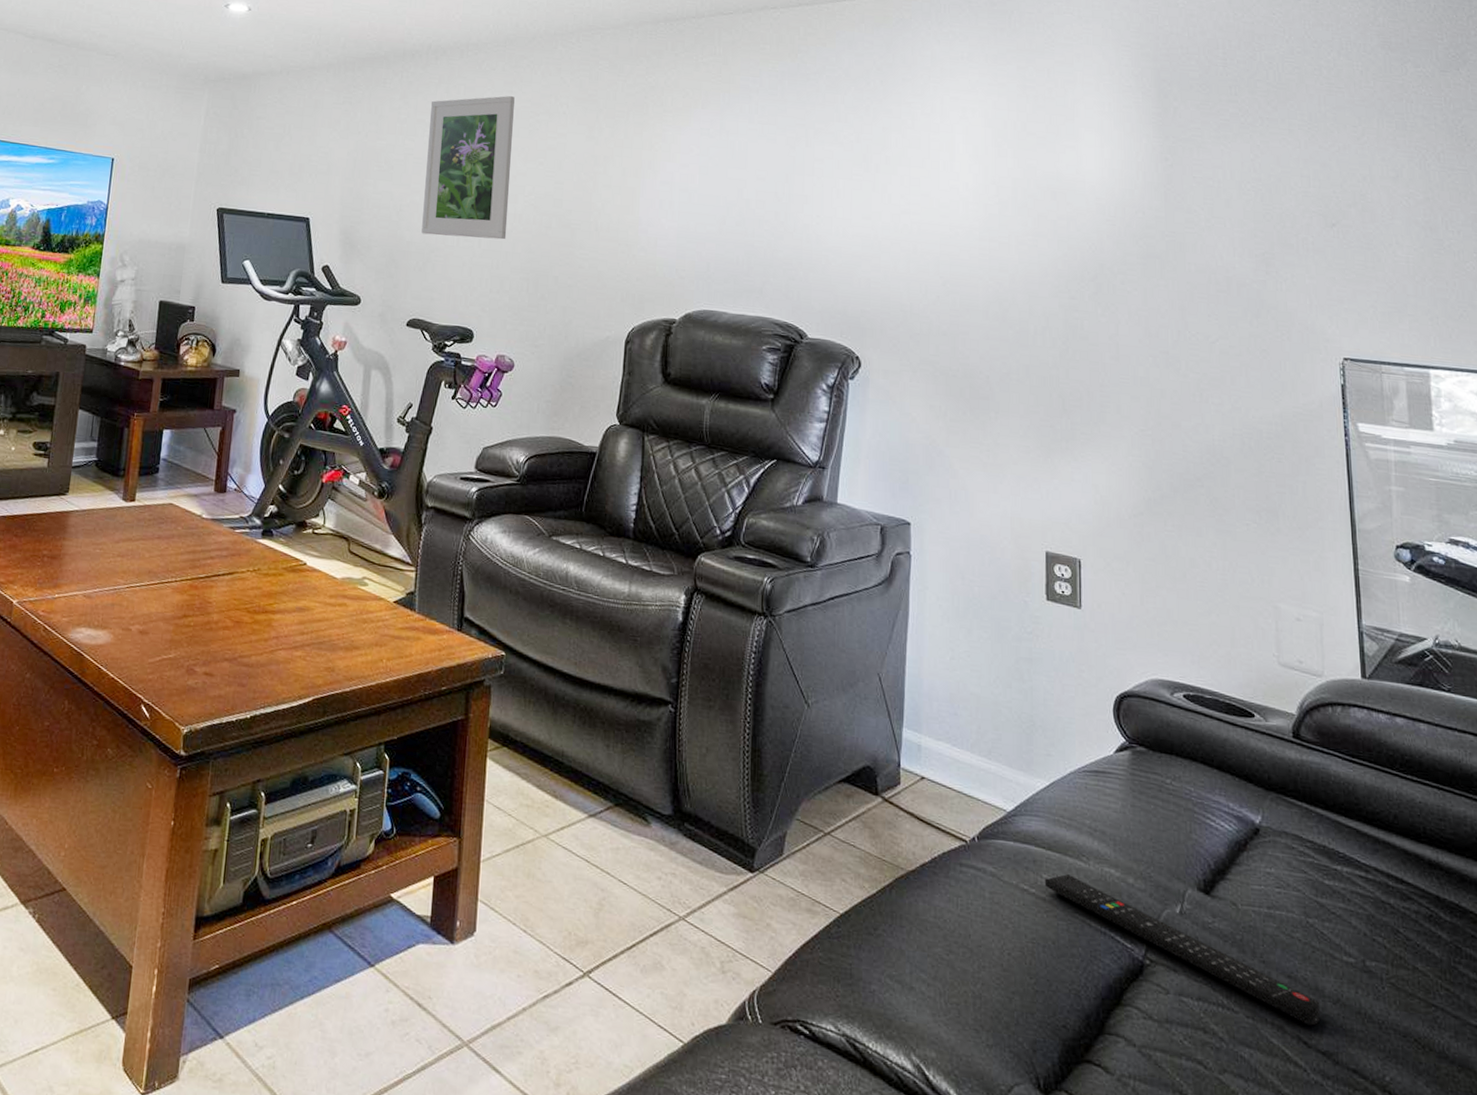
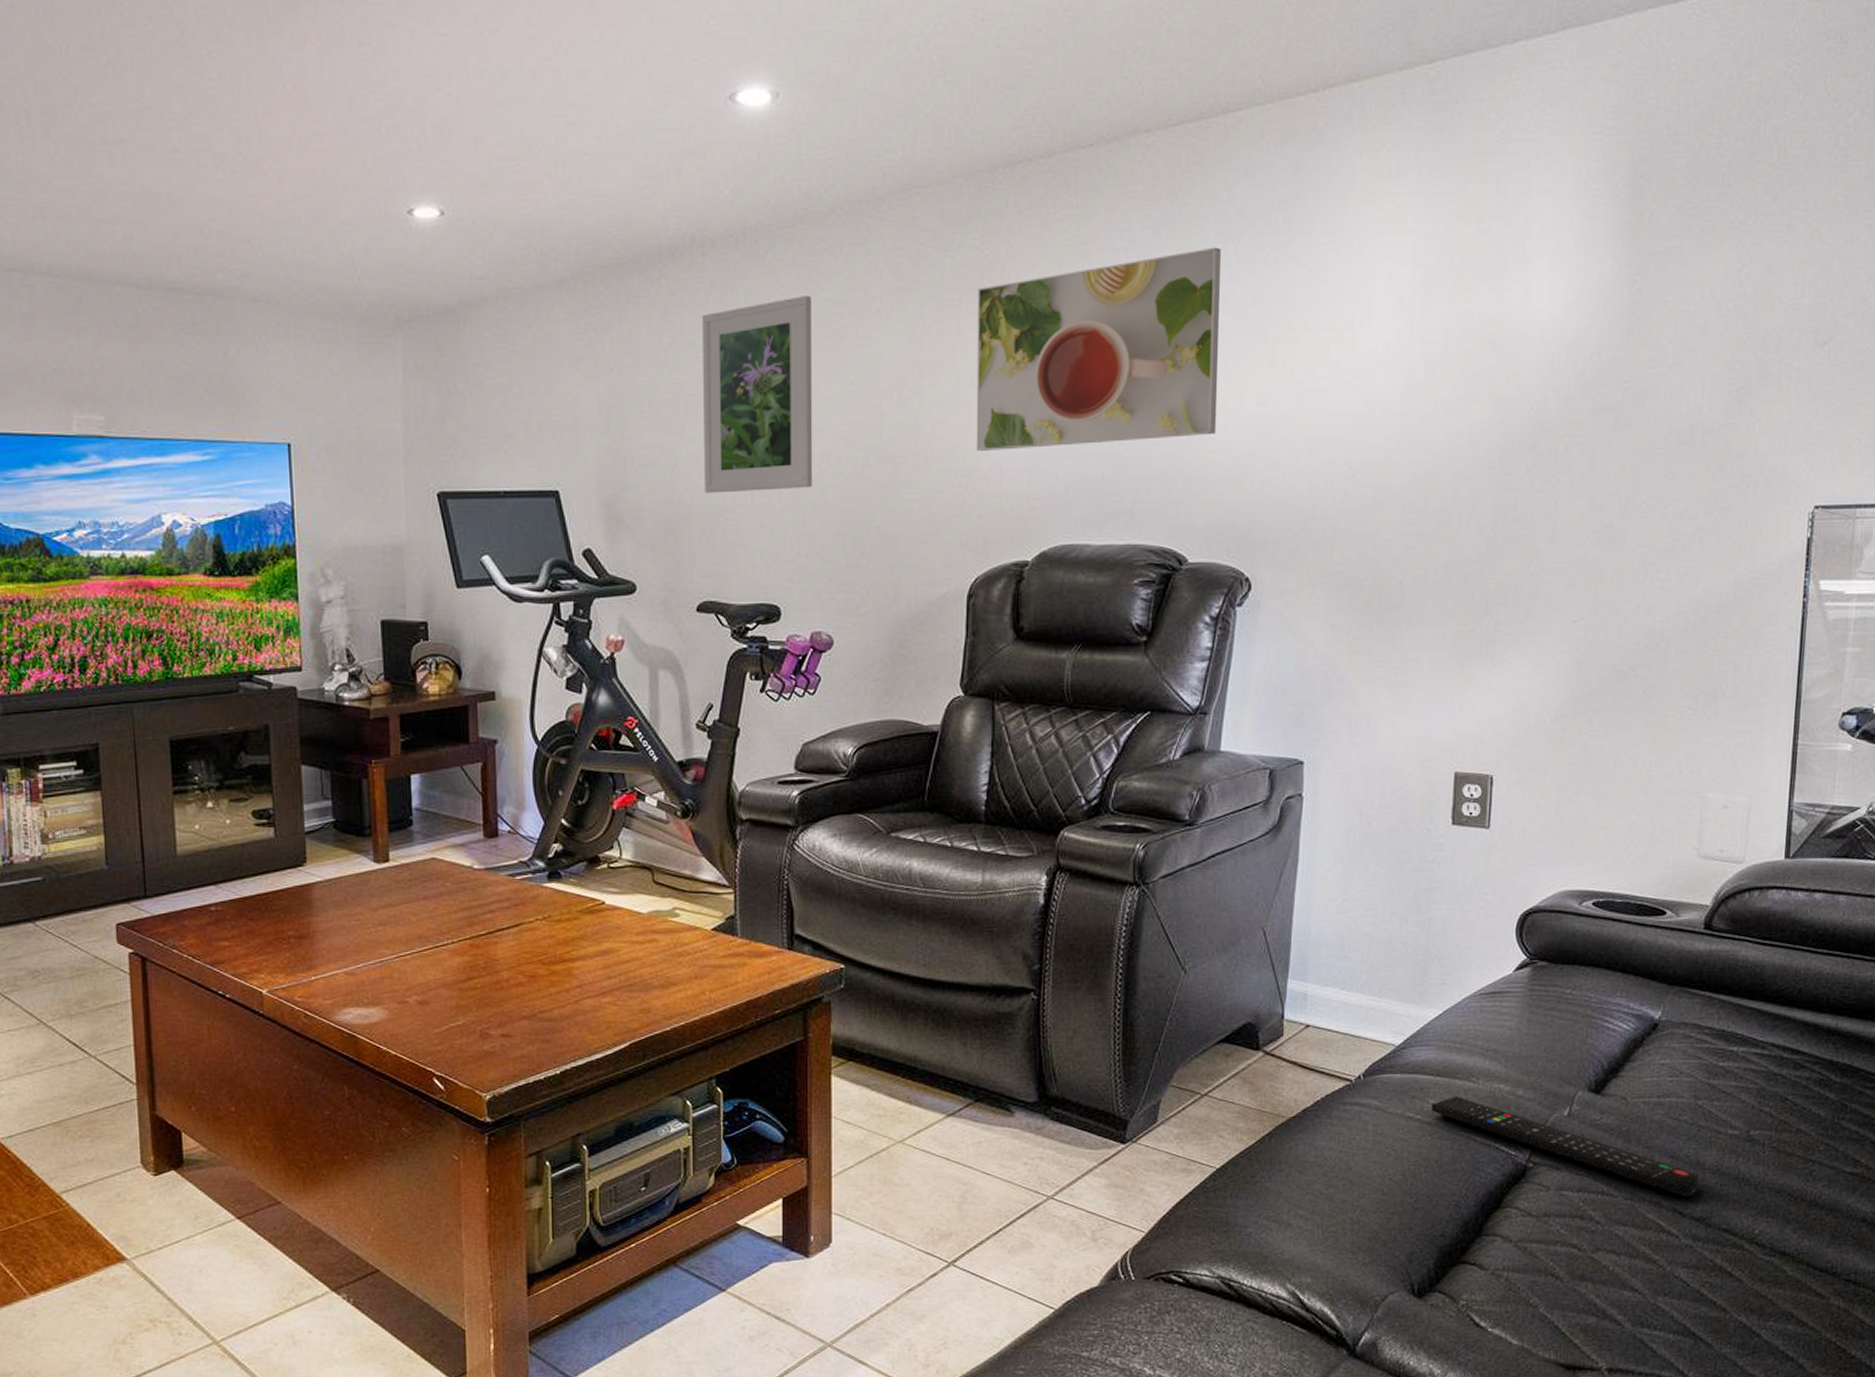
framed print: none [636,95,831,237] -> present [976,247,1221,451]

